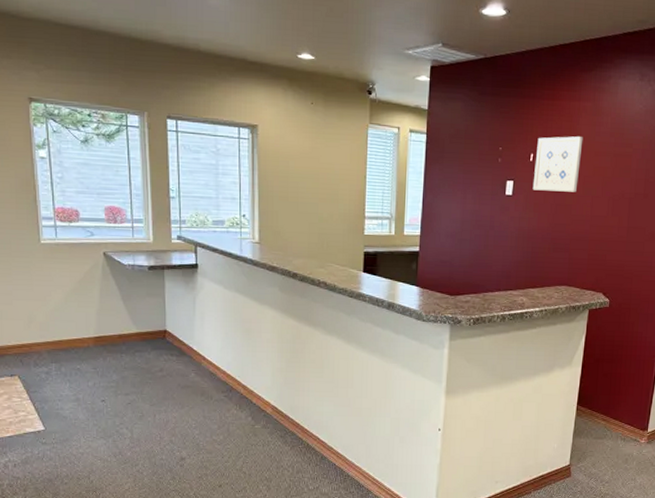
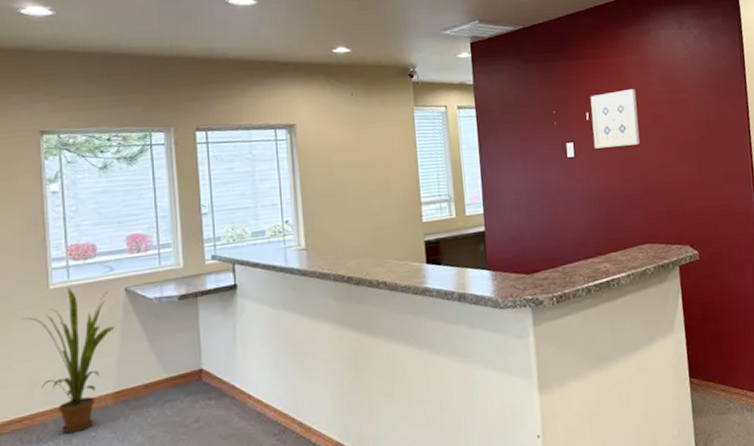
house plant: none [18,244,95,364] -> present [21,287,115,434]

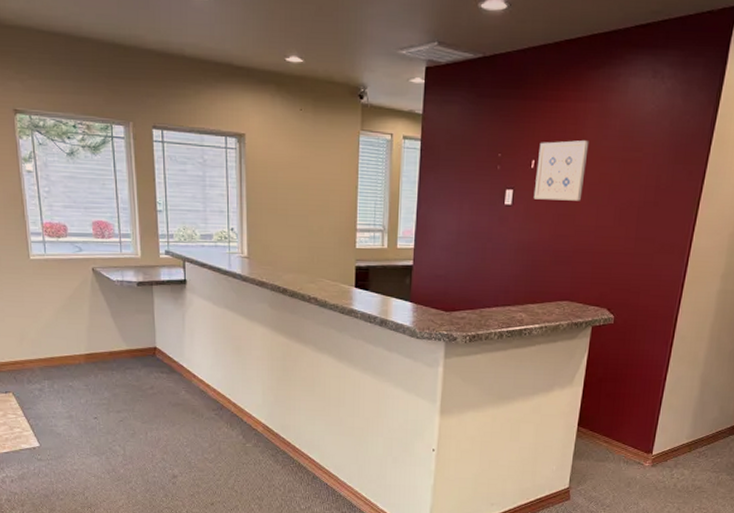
house plant: present [21,287,115,434] -> none [9,260,85,381]

